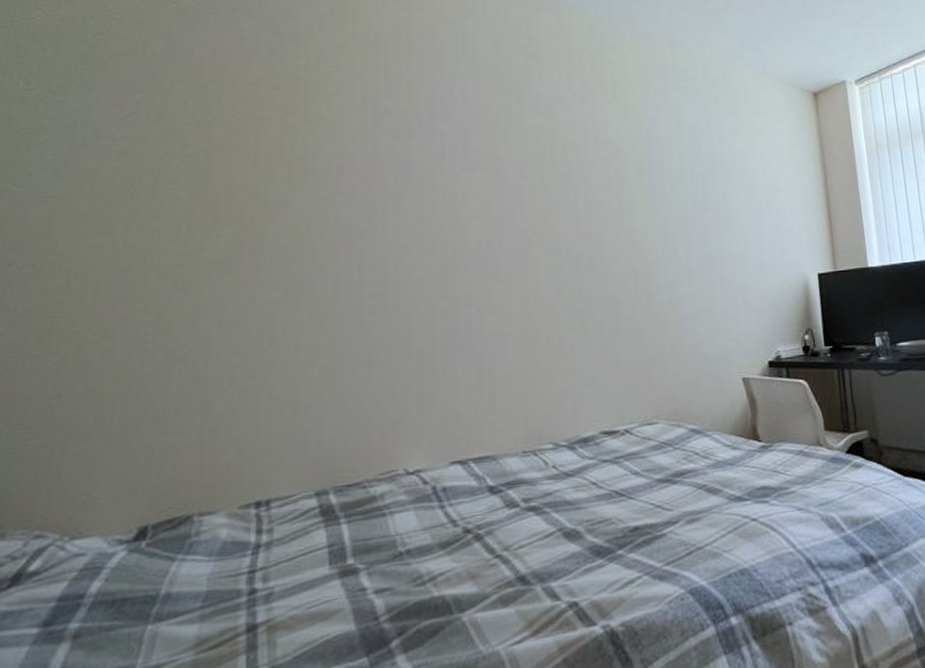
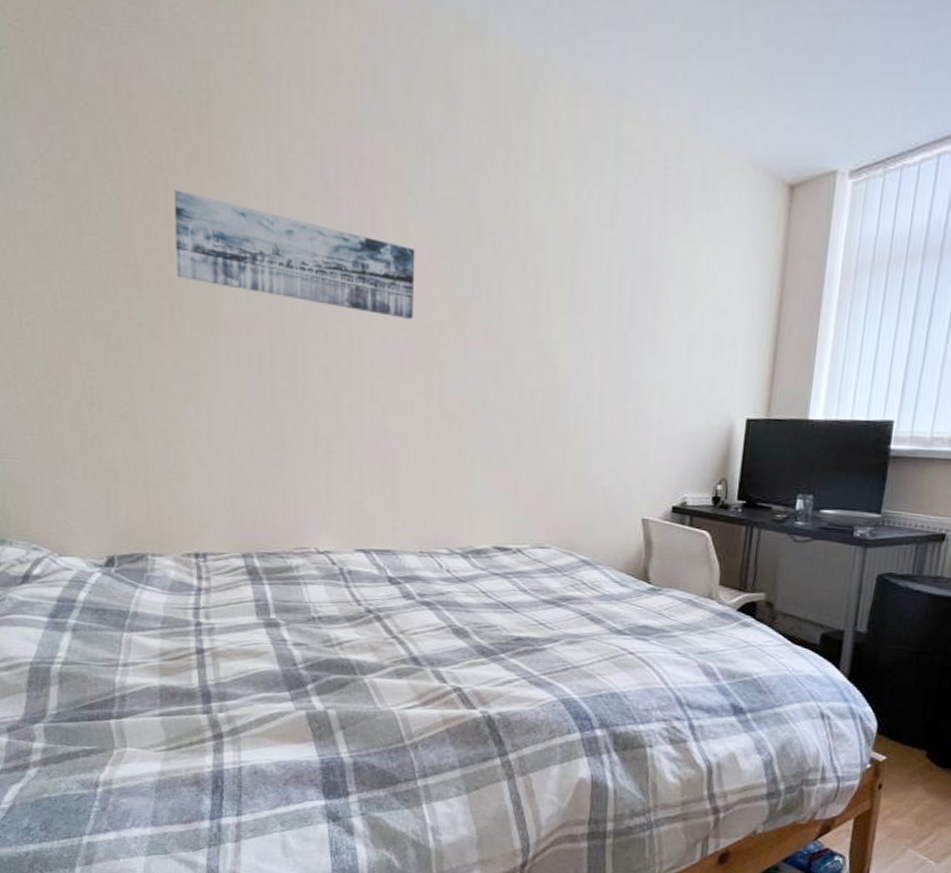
wall art: none [261,137,507,227] -> present [174,189,415,320]

